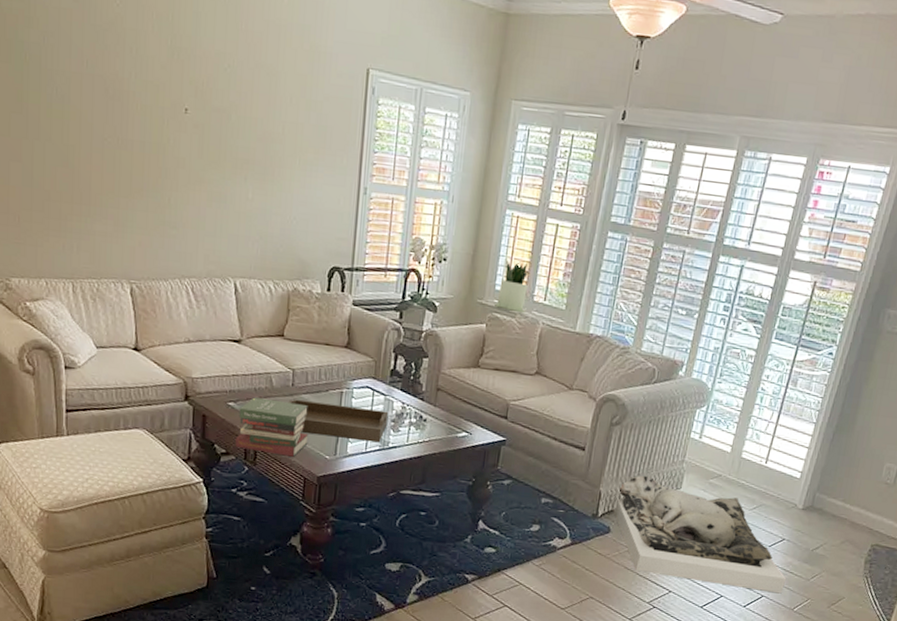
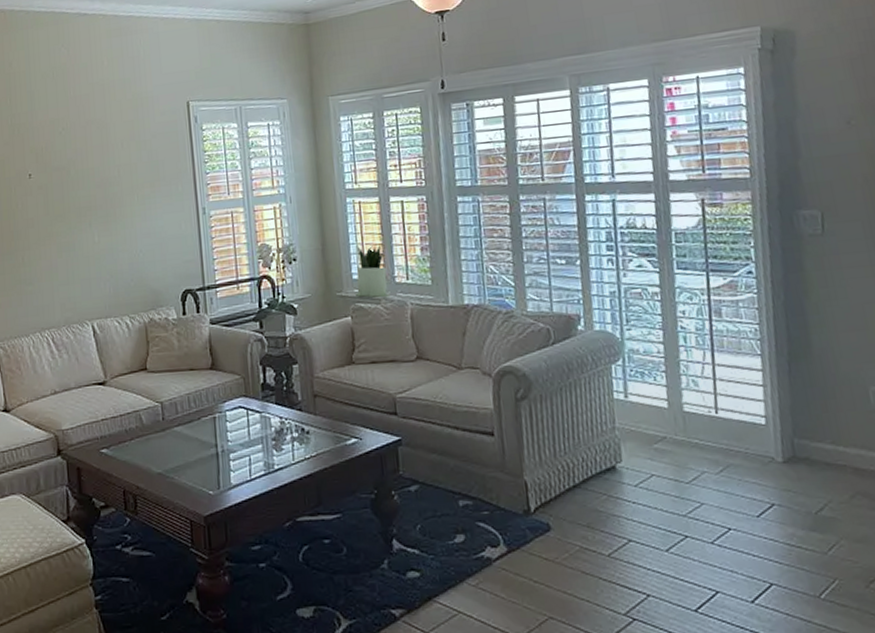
books: present [235,397,309,457] -> none [112,437,188,499]
serving tray: present [288,399,389,443] -> none [161,430,269,469]
dog bed: present [612,475,787,594] -> none [545,453,797,578]

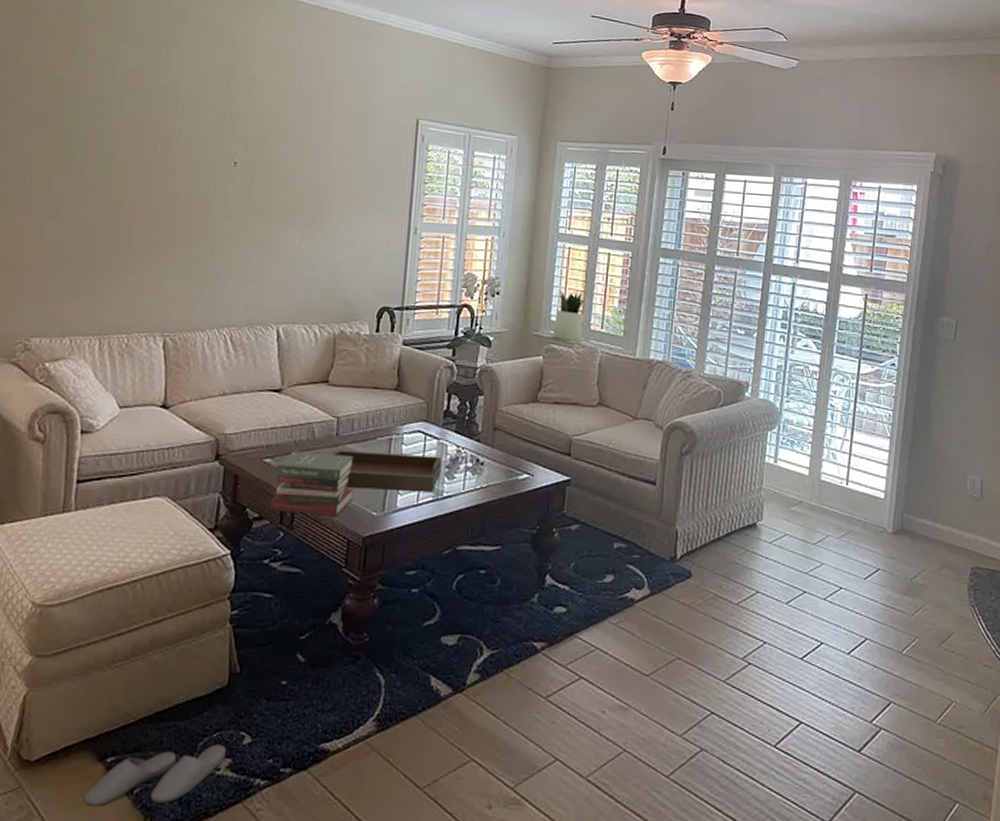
books: none [112,437,188,499] -> present [270,451,354,516]
serving tray: none [161,430,269,469] -> present [331,450,443,493]

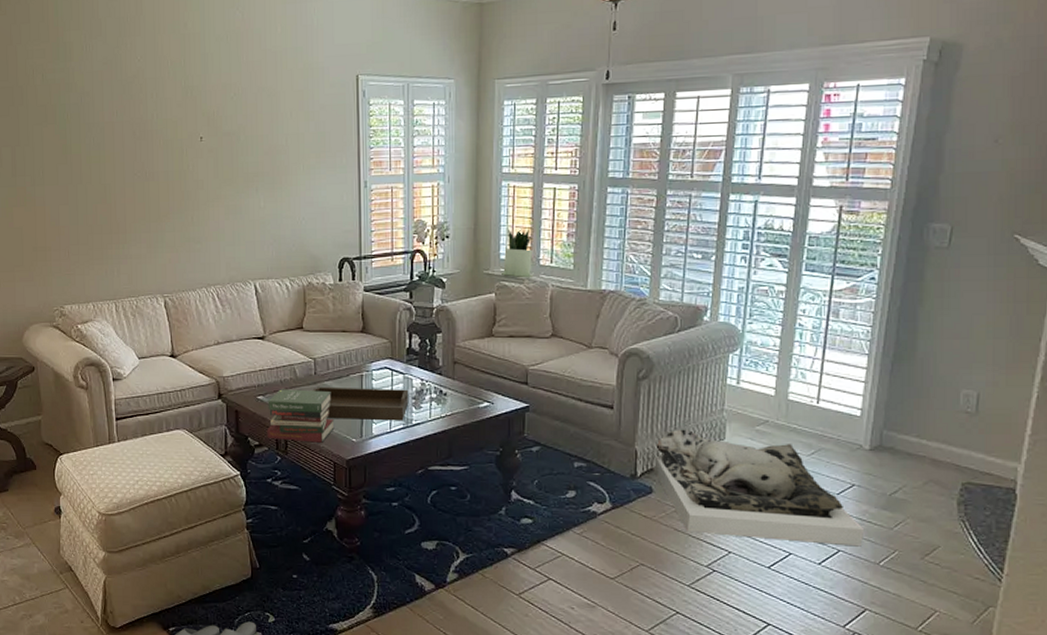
dog bed: none [691,508,889,634] -> present [651,429,865,547]

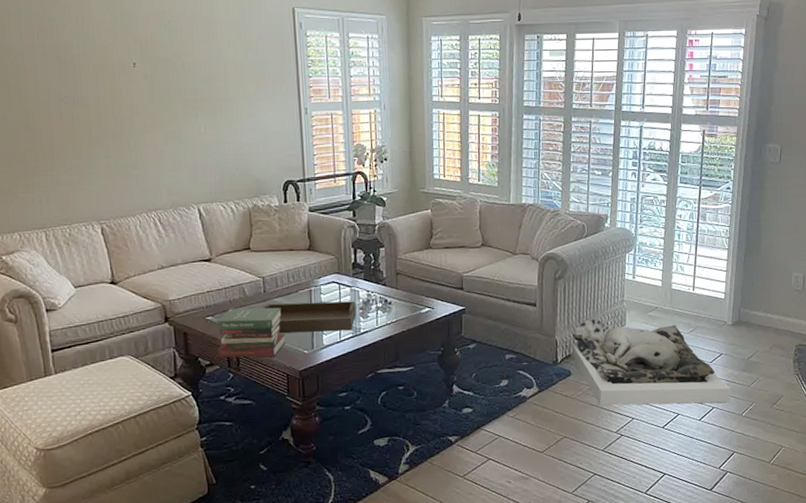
planter: present [500,228,534,279] -> none [435,150,464,196]

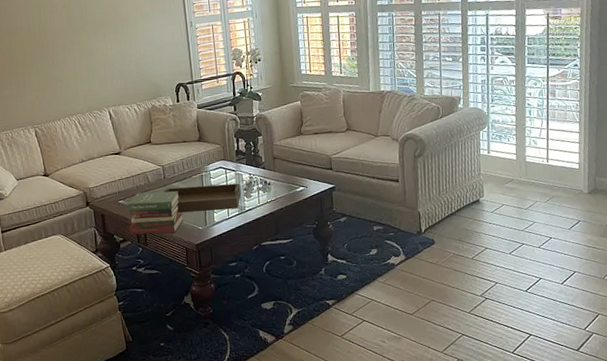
dog bed: present [569,319,731,406] -> none [432,191,592,271]

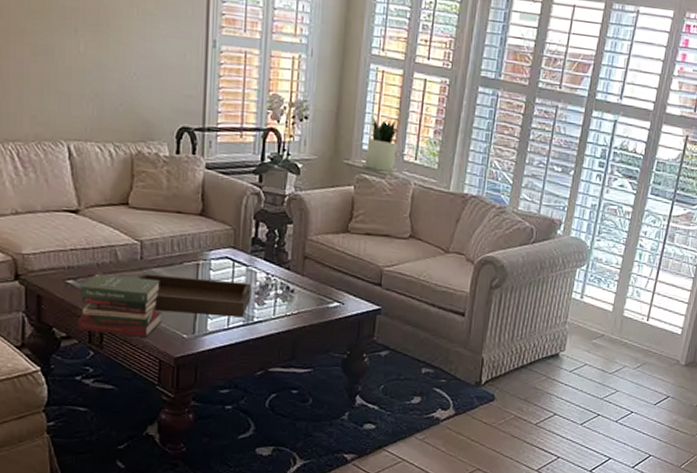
planter: none [303,49,329,88] -> present [361,116,400,174]

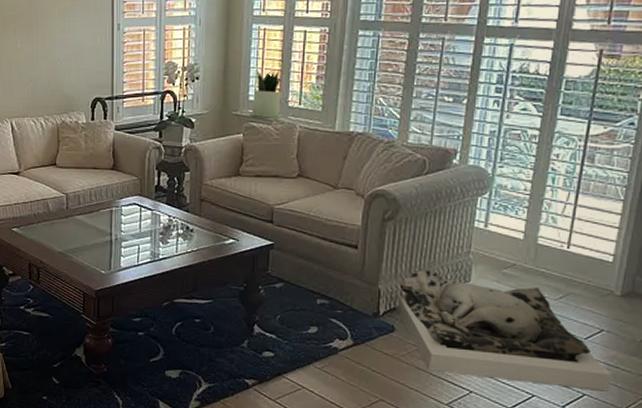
books: present [77,273,162,338] -> none [21,222,85,274]
serving tray: present [136,273,252,318] -> none [64,220,157,255]
dog bed: none [495,339,673,452] -> present [394,270,612,392]

